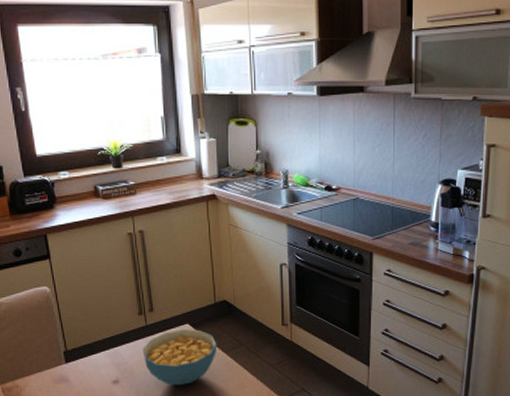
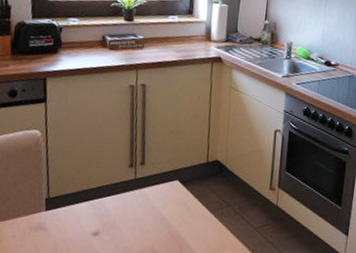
cereal bowl: present [142,329,217,385] -> none [127,185,205,242]

